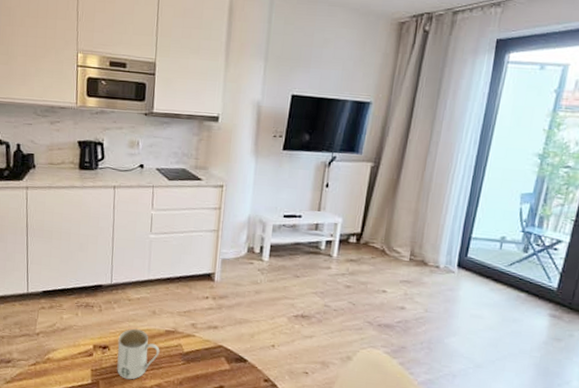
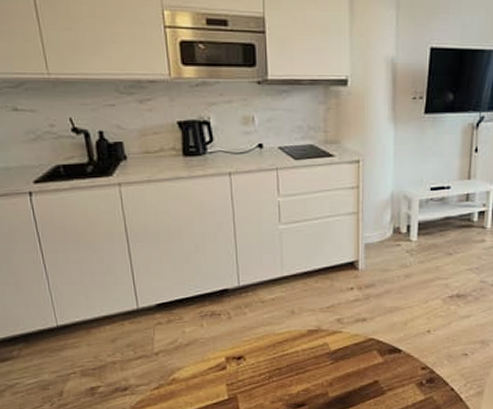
mug: present [117,328,160,380] -> none [254,333,304,389]

